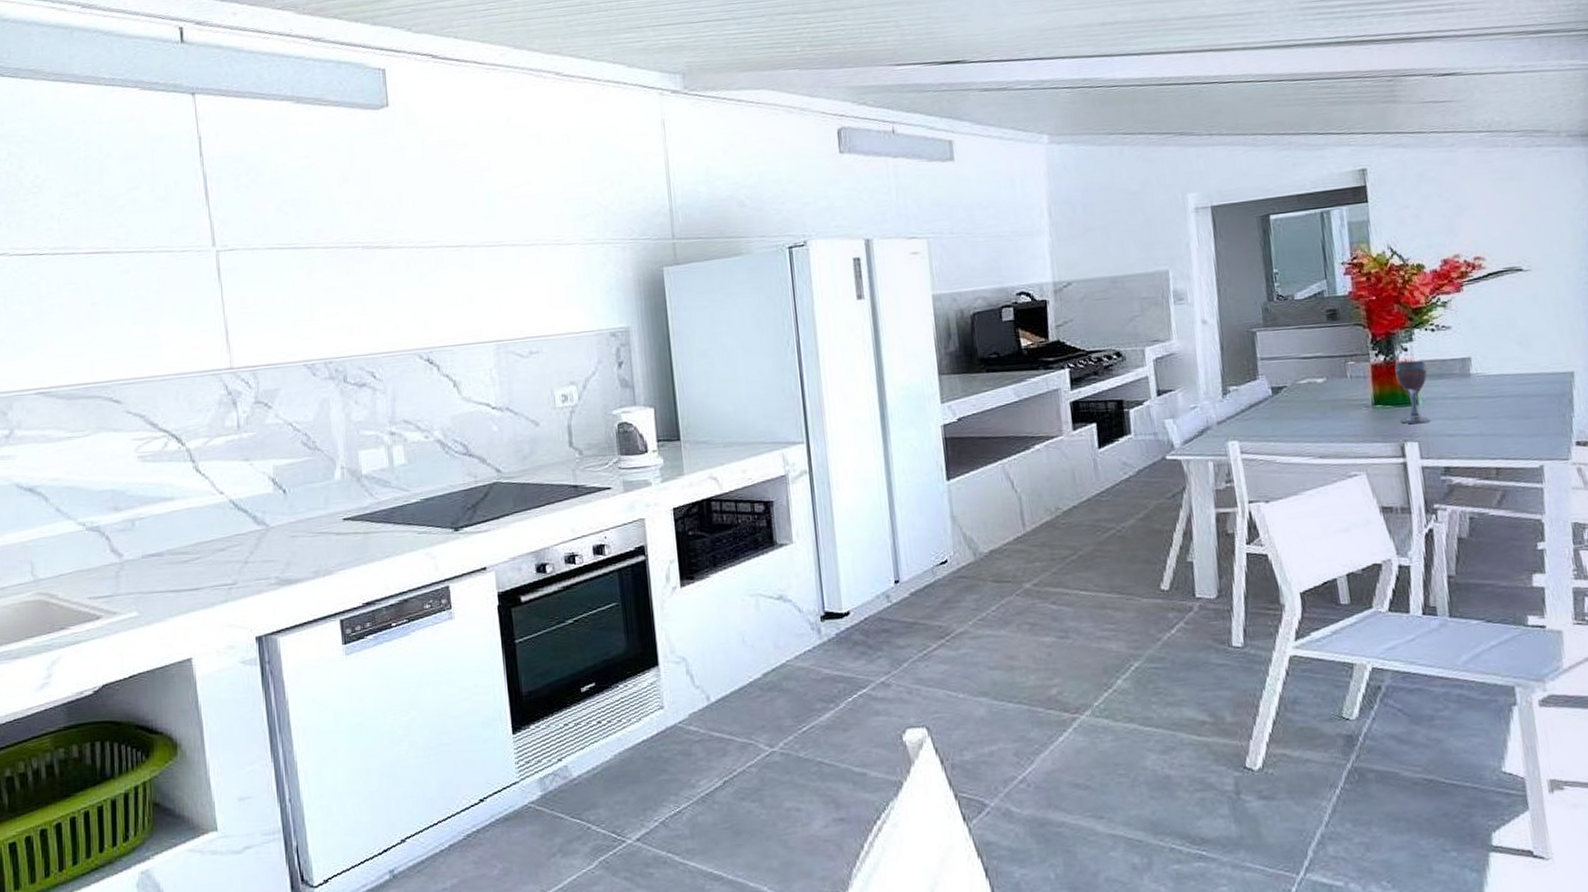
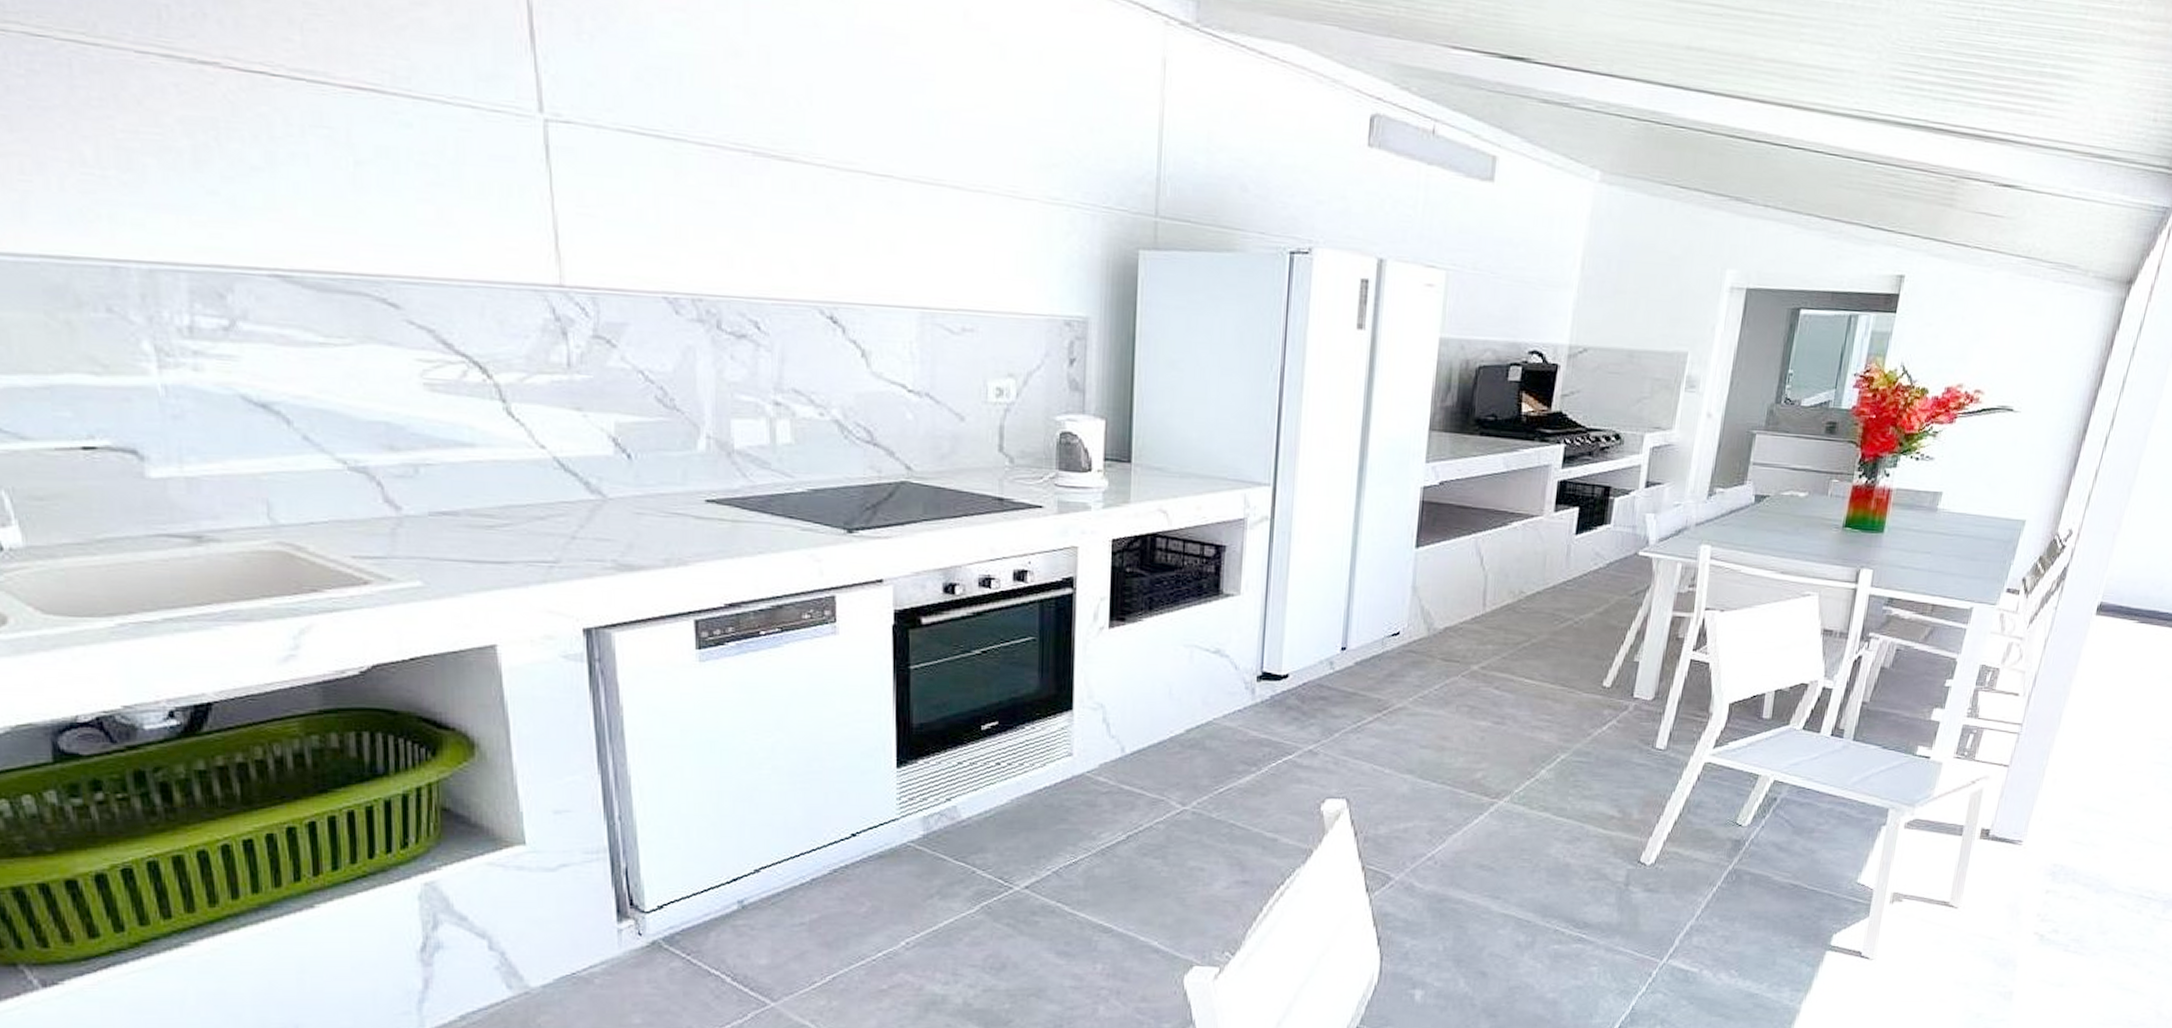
cup: present [1394,360,1431,424] -> none [1863,487,1902,552]

